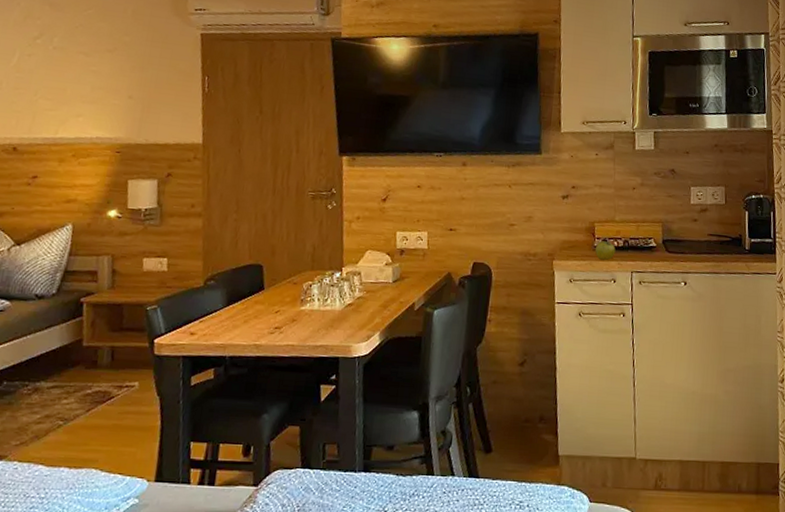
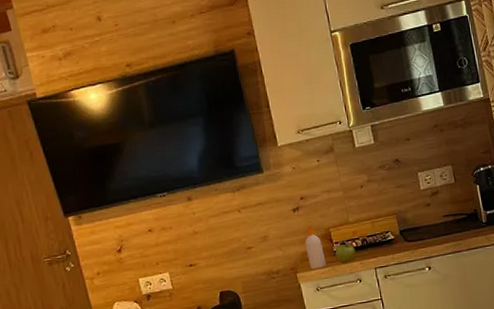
soap bottle: none [567,215,585,261] -> present [305,225,327,270]

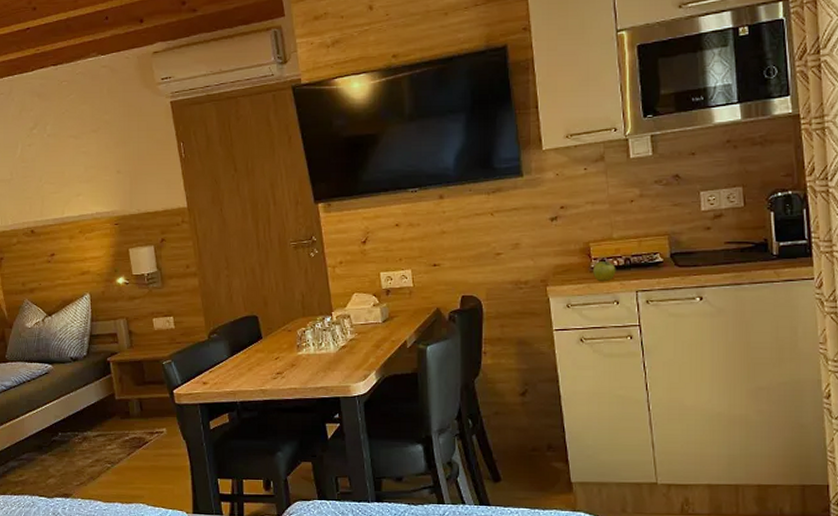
soap bottle: present [305,225,327,270] -> none [560,237,581,284]

